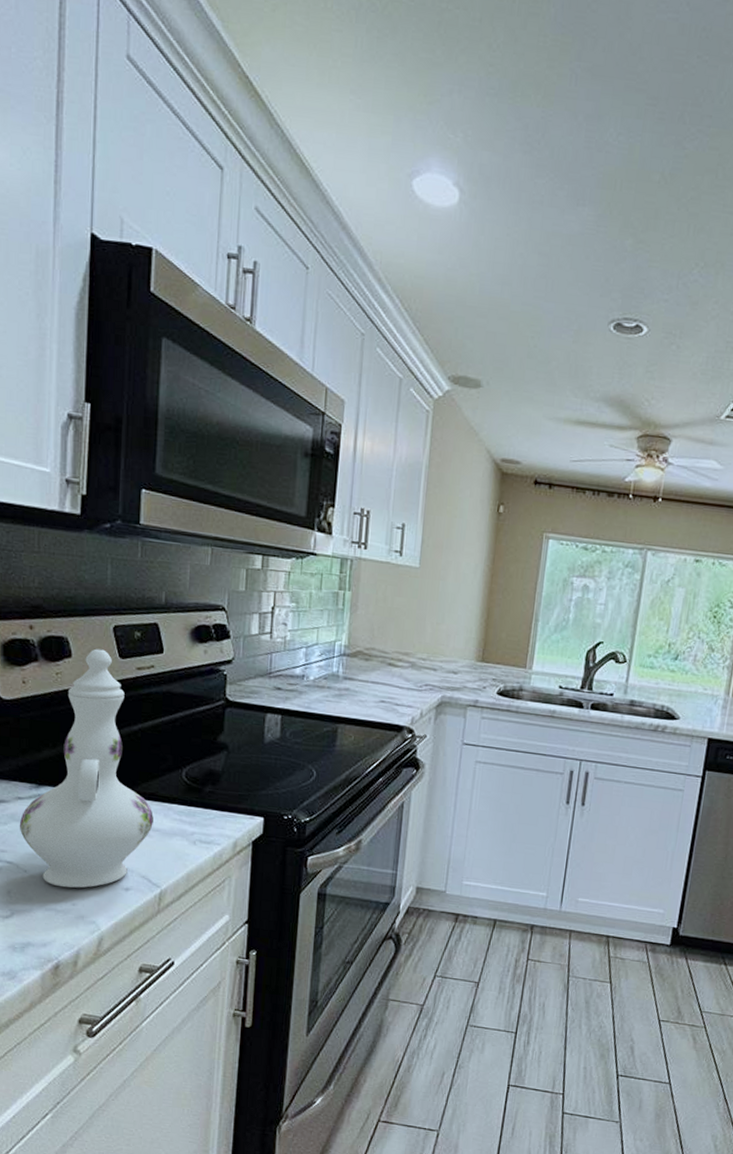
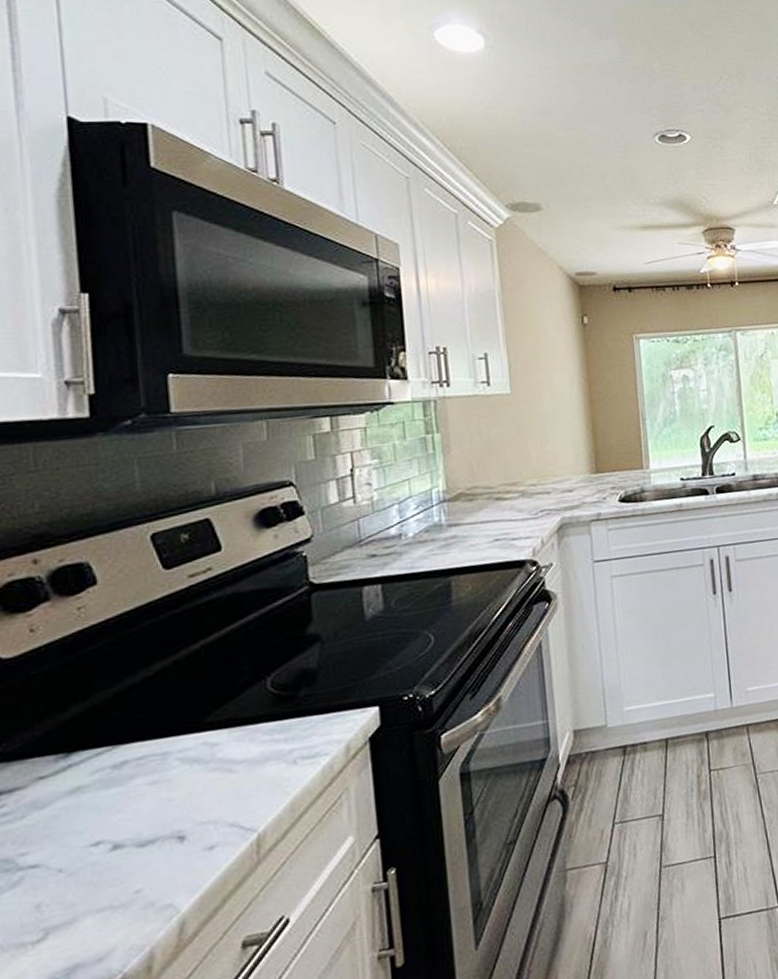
ewer: present [19,648,153,888] -> none [44,564,236,876]

